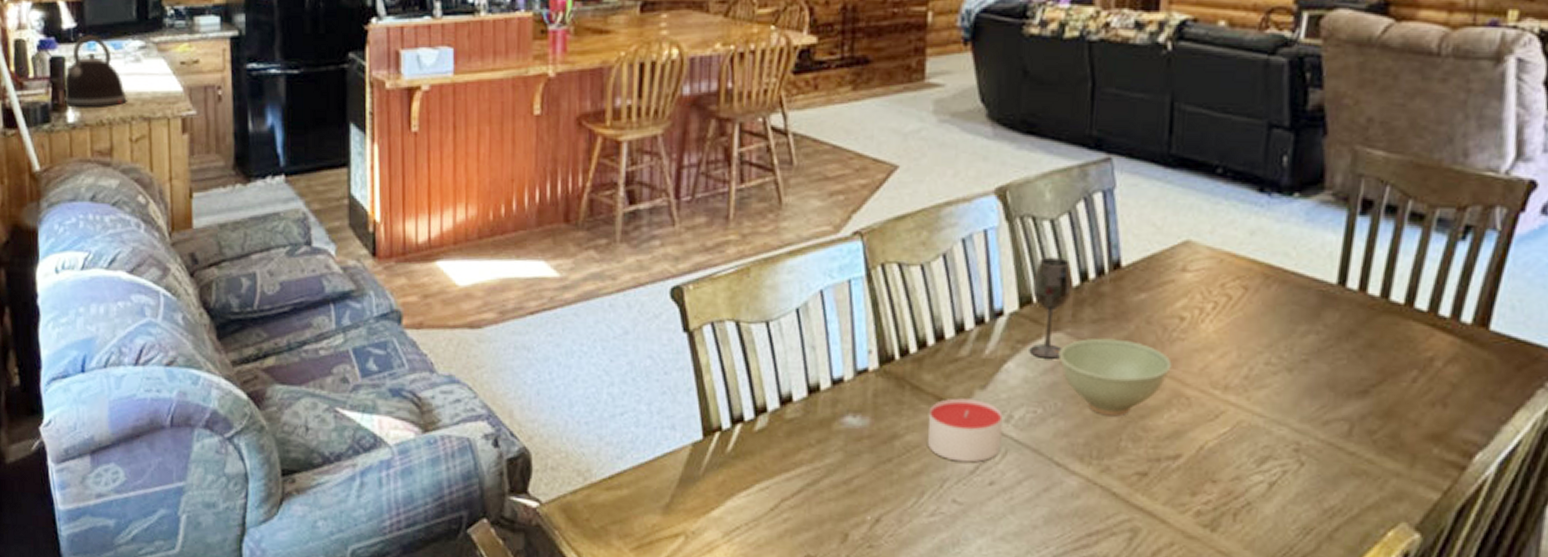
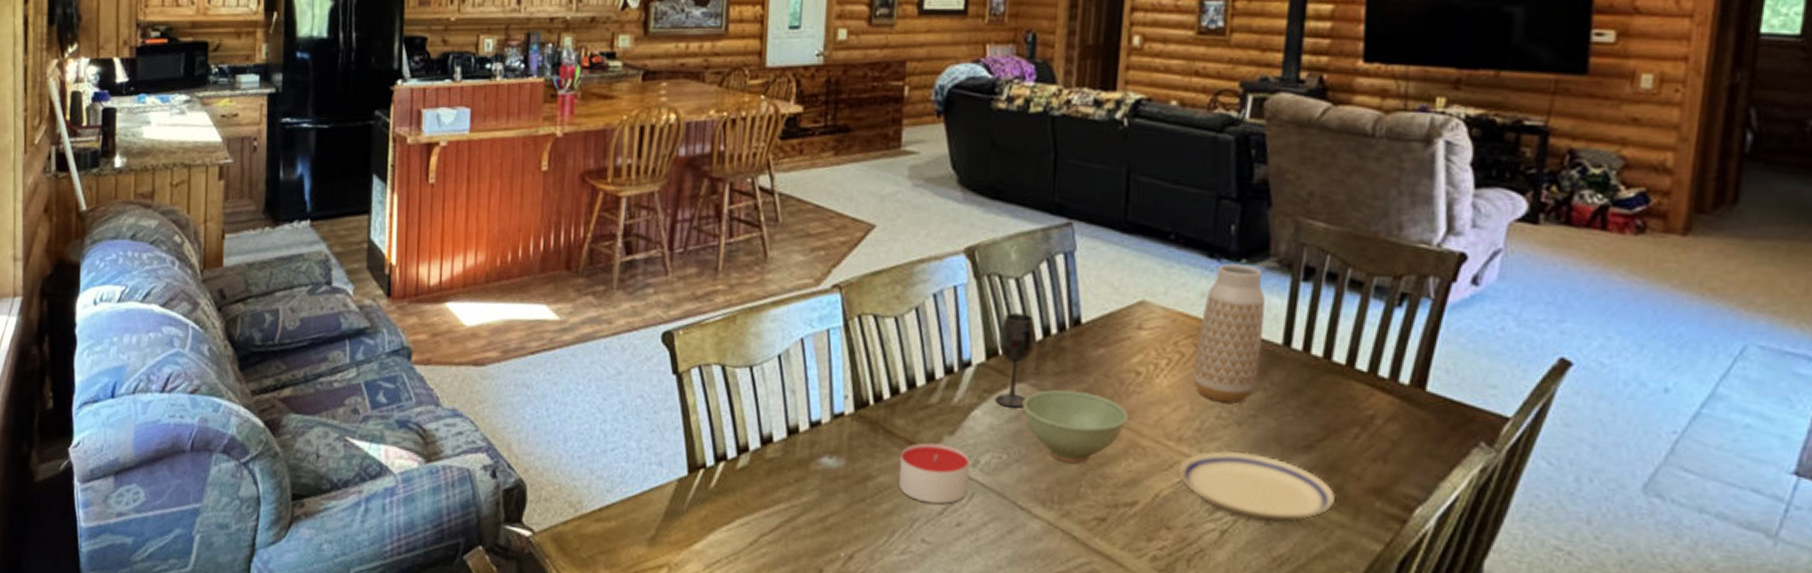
kettle: present [64,35,127,109] -> none [114,89,171,155]
plate: none [1225,398,1391,473] -> present [1179,450,1335,523]
vase: none [1240,199,1320,348] -> present [1192,264,1266,403]

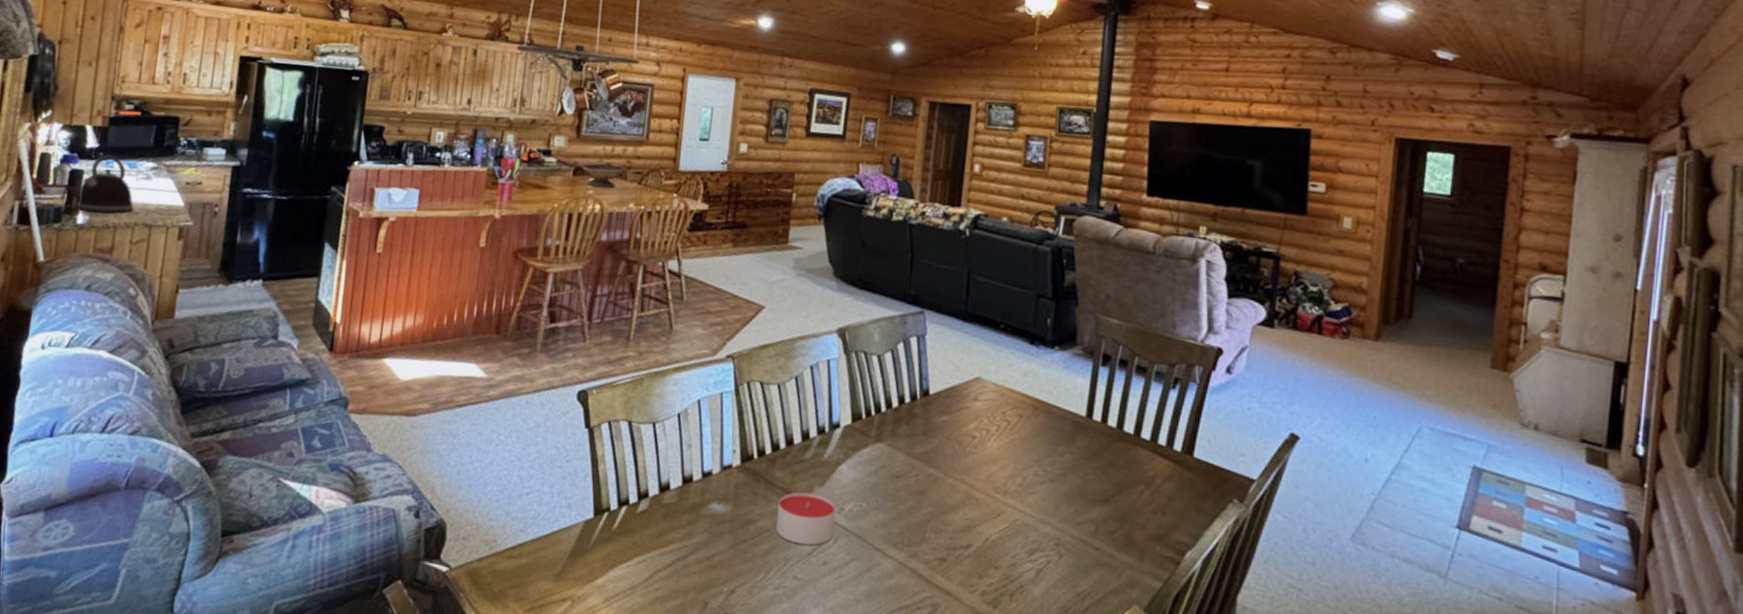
kettle: none [114,89,171,155] -> present [77,154,134,215]
decorative bowl: none [652,66,701,94] -> present [582,164,624,189]
wine glass: present [995,312,1036,408] -> none [858,383,893,464]
bowl: present [1022,389,1129,464] -> none [880,449,966,513]
plate: present [1179,450,1335,523] -> none [1005,502,1125,564]
vase: present [1192,264,1266,403] -> none [1016,350,1073,464]

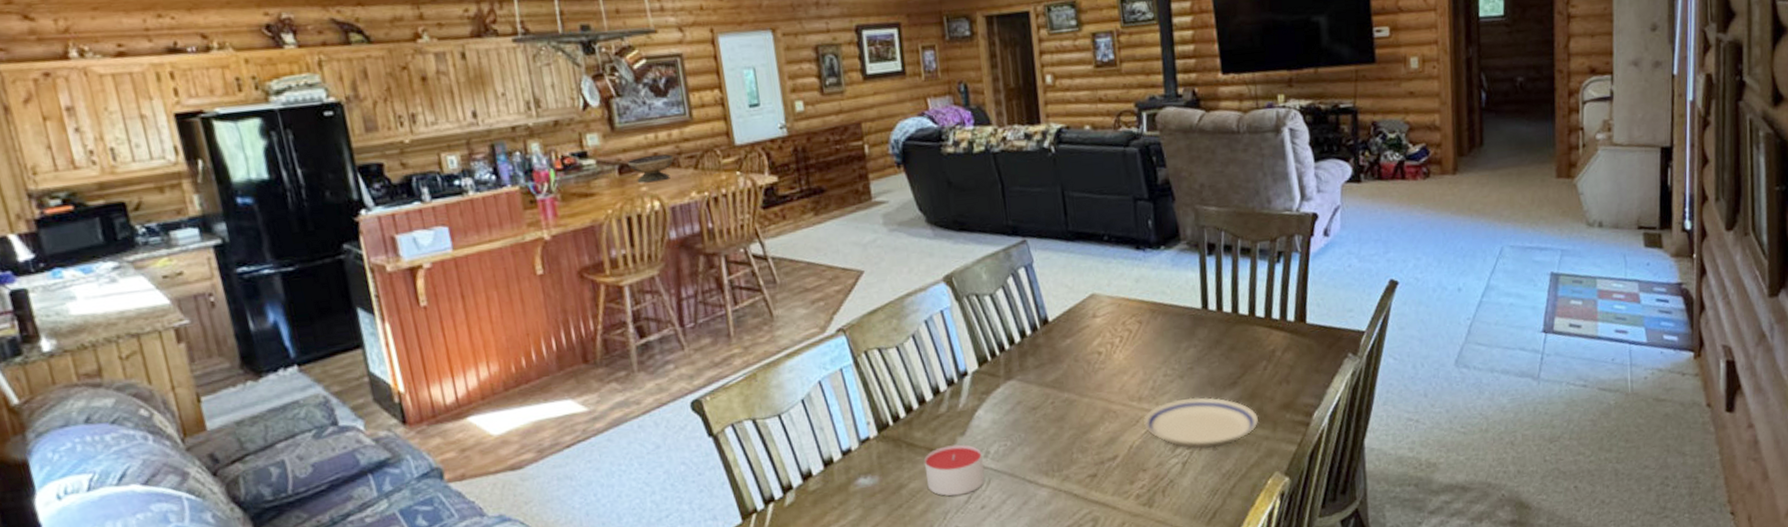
kettle: present [77,154,134,215] -> none [30,263,109,337]
plate: none [1005,502,1125,564] -> present [1144,397,1258,449]

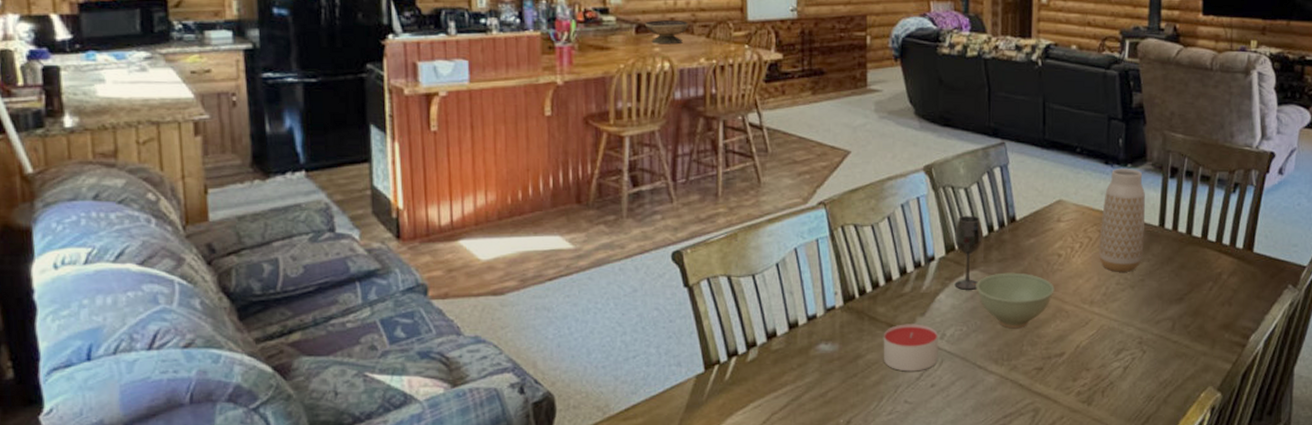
wine glass: none [985,322,1017,403] -> present [954,215,982,290]
bowl: none [1014,377,1099,438] -> present [976,272,1055,329]
vase: none [1139,250,1189,363] -> present [1098,169,1146,272]
plate: present [1144,397,1258,449] -> none [1093,307,1199,357]

